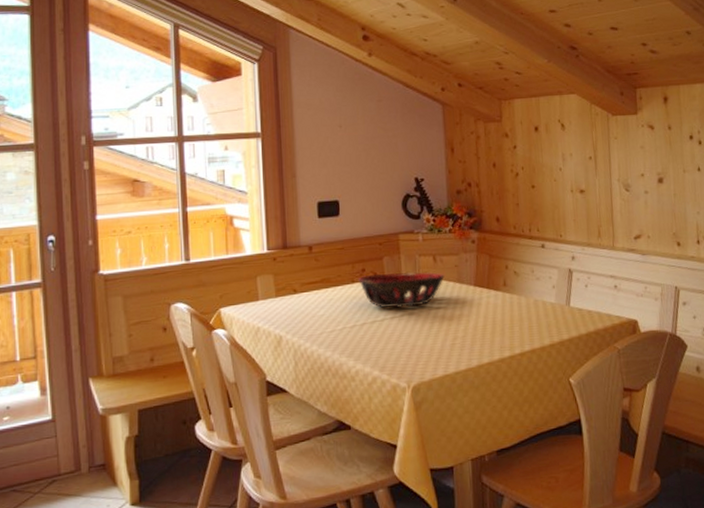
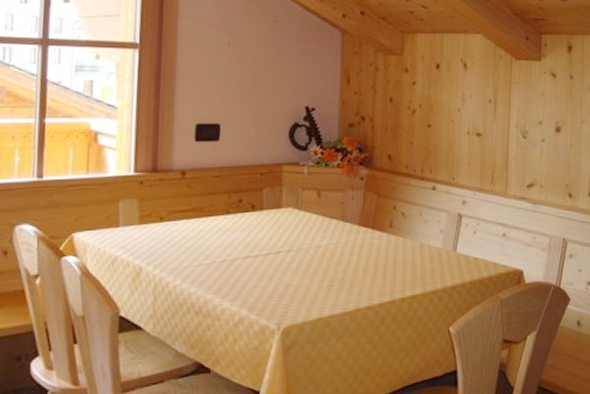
decorative bowl: present [358,271,445,309] -> none [234,205,328,245]

